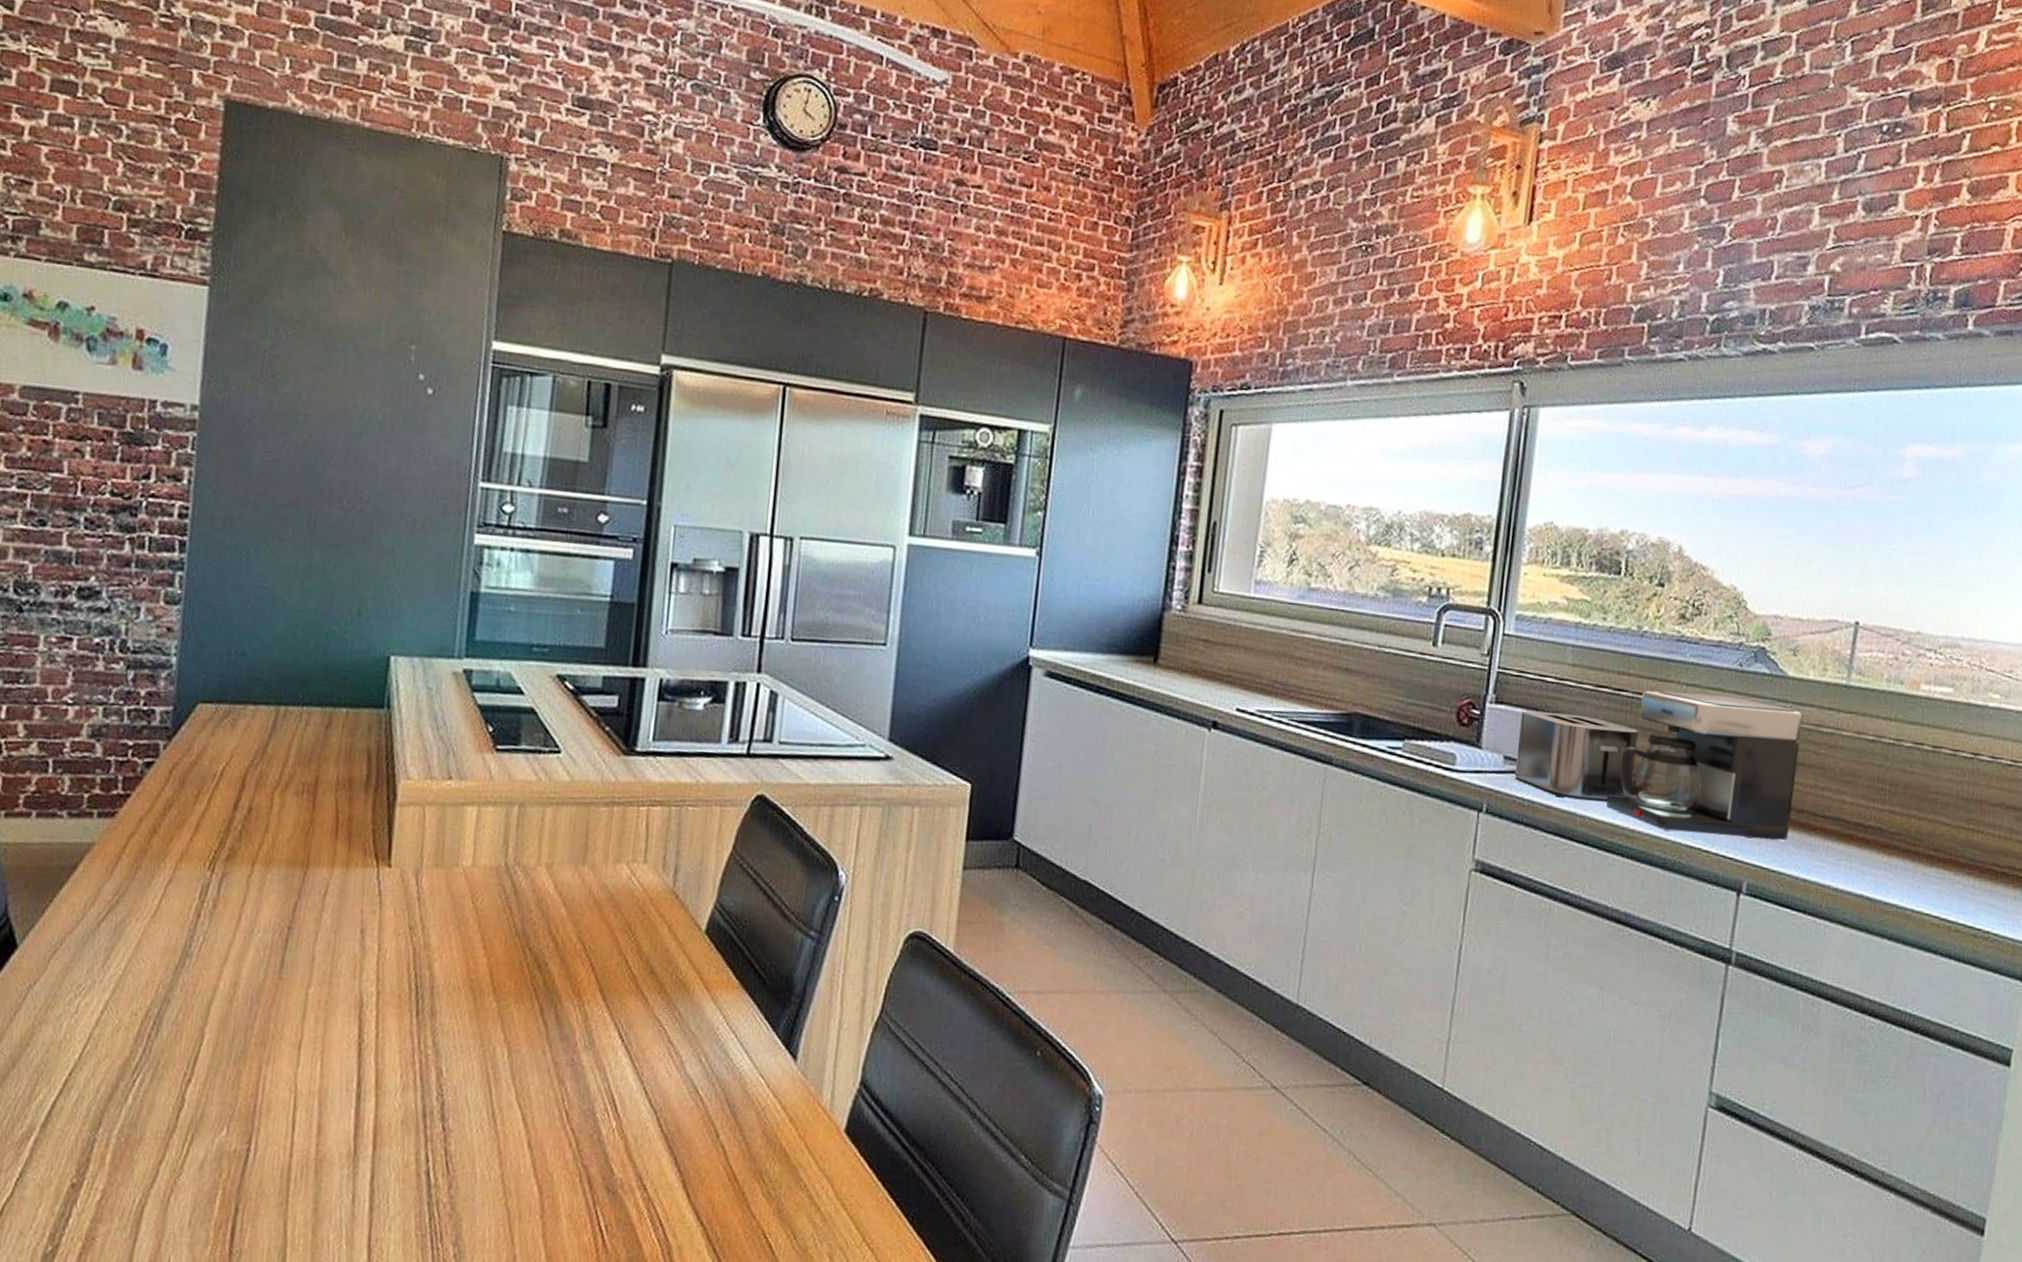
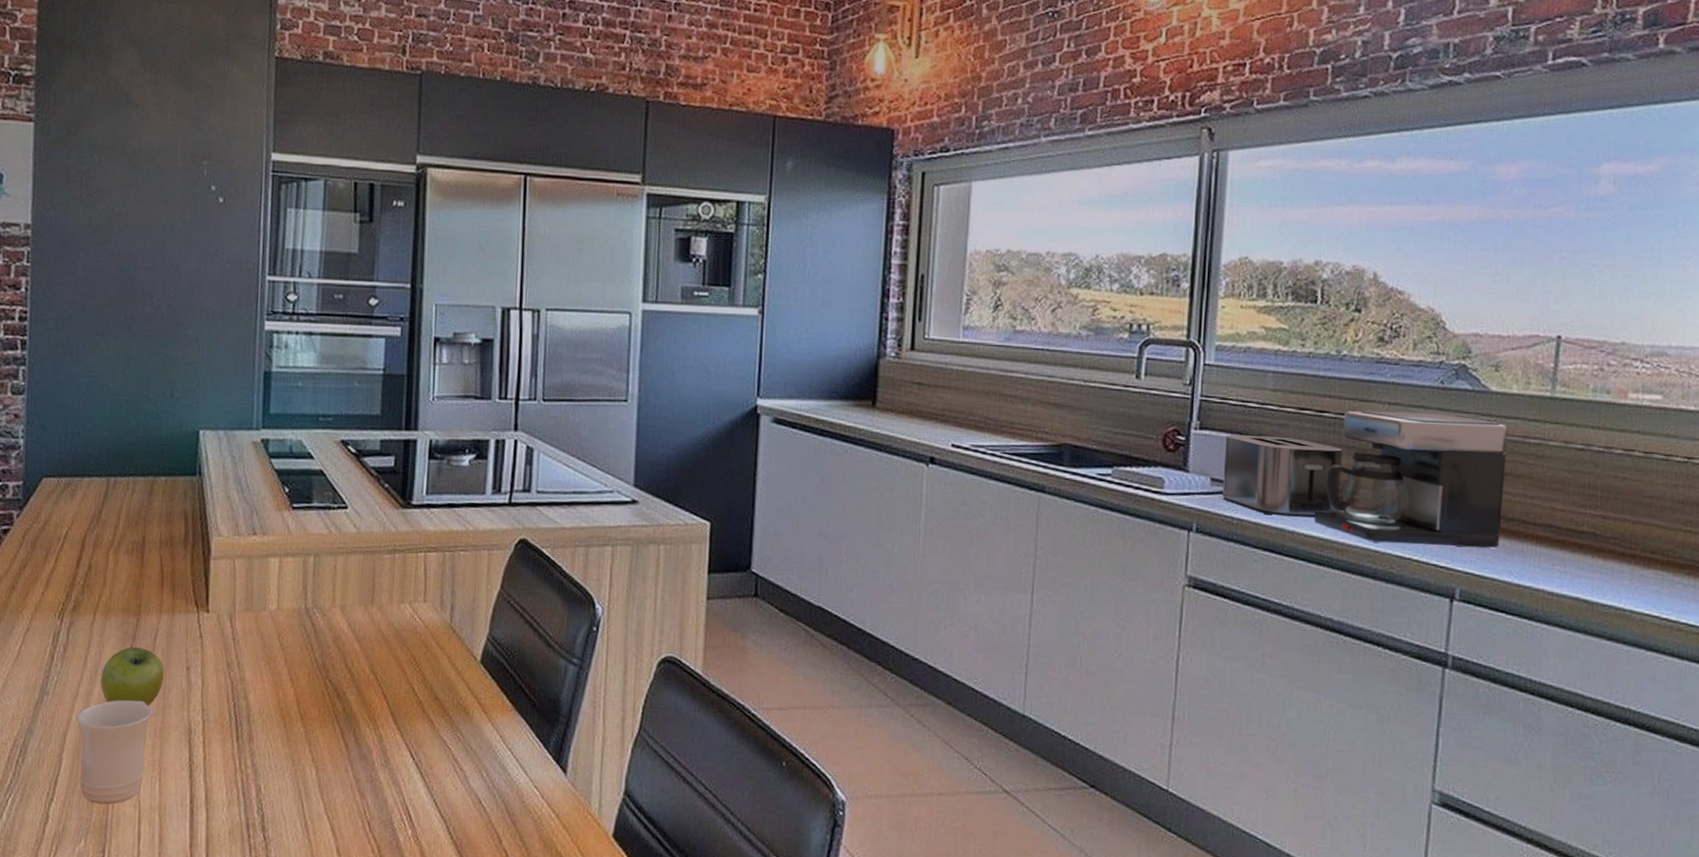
mug: none [224,966,317,1088] -> present [76,700,152,805]
fruit: none [256,904,334,974] -> present [100,646,164,706]

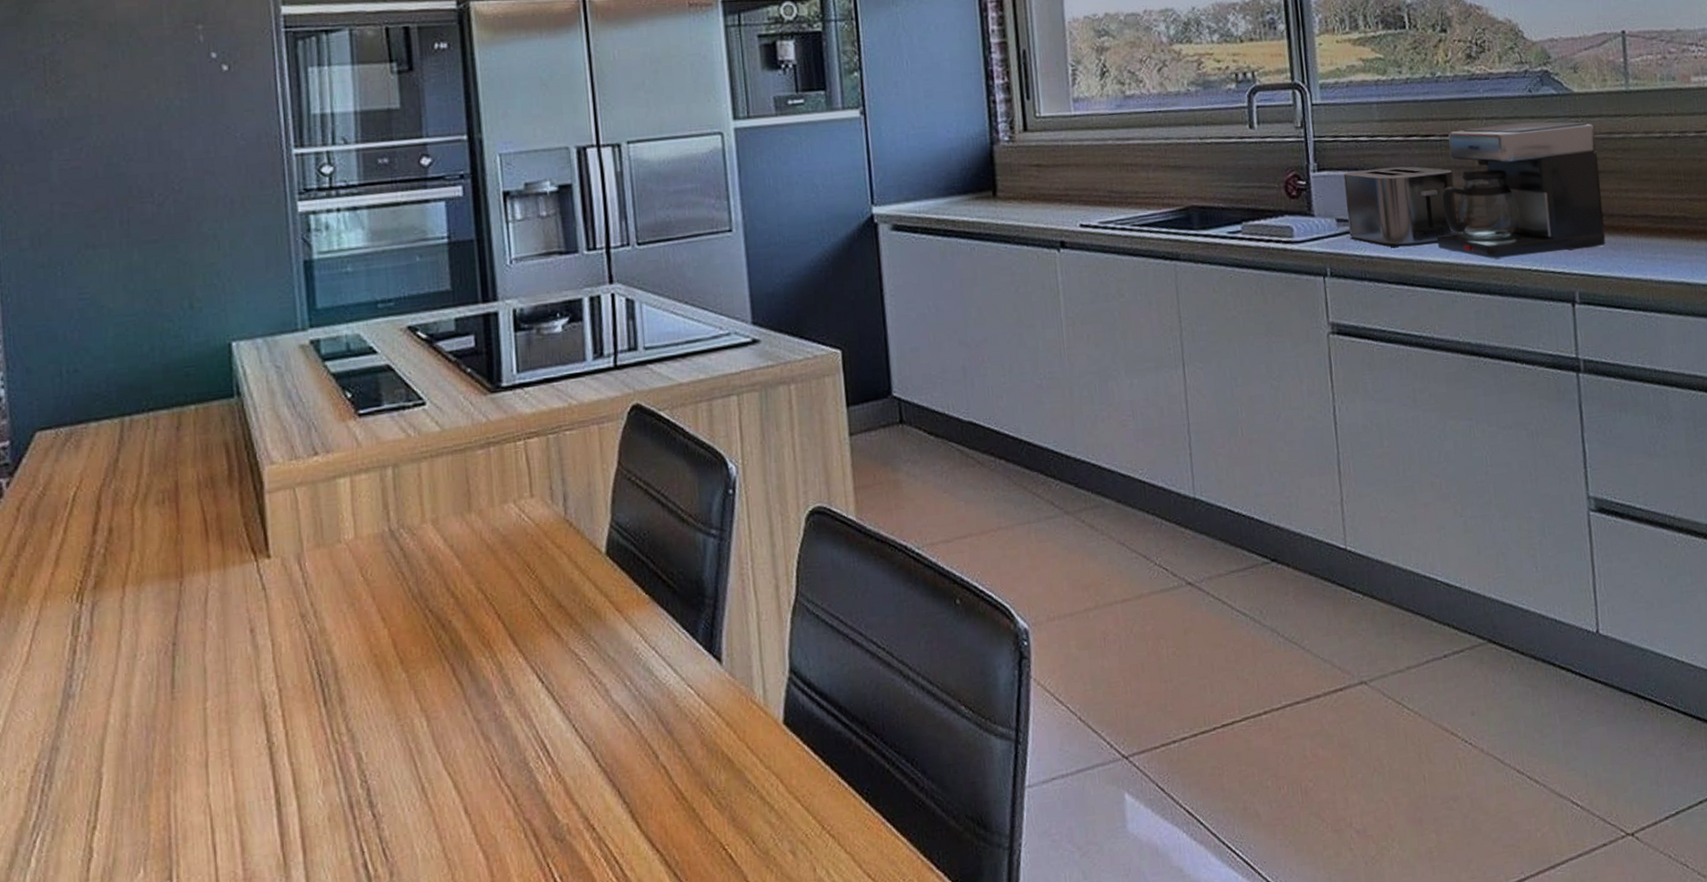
mug: present [76,700,152,805] -> none [114,681,213,821]
fruit: present [100,646,164,706] -> none [141,616,223,692]

